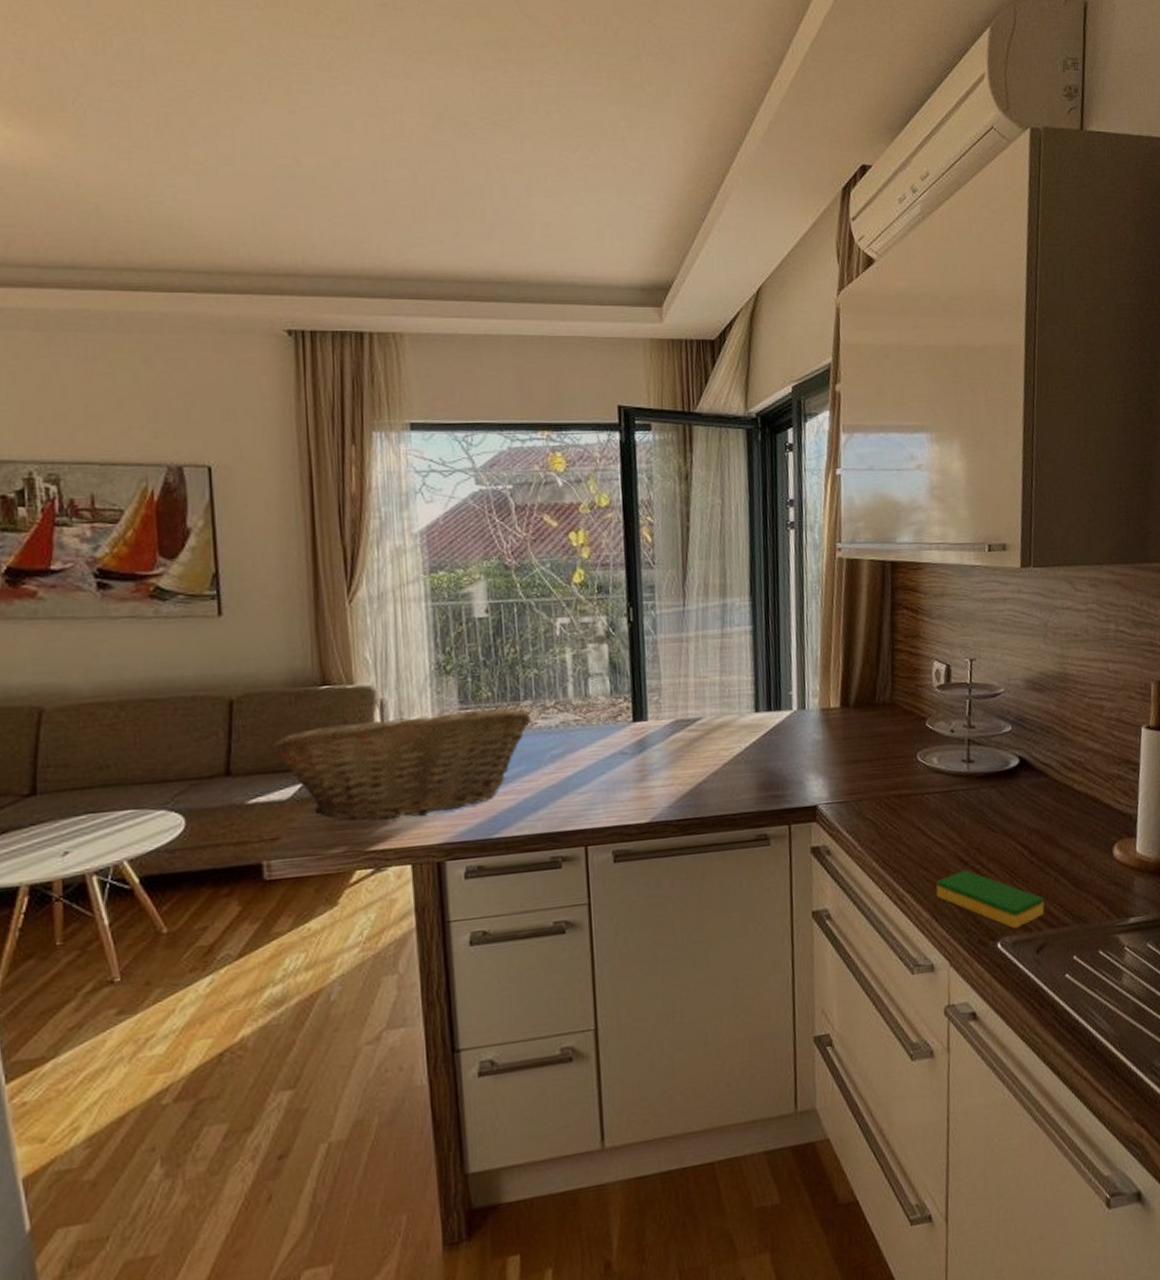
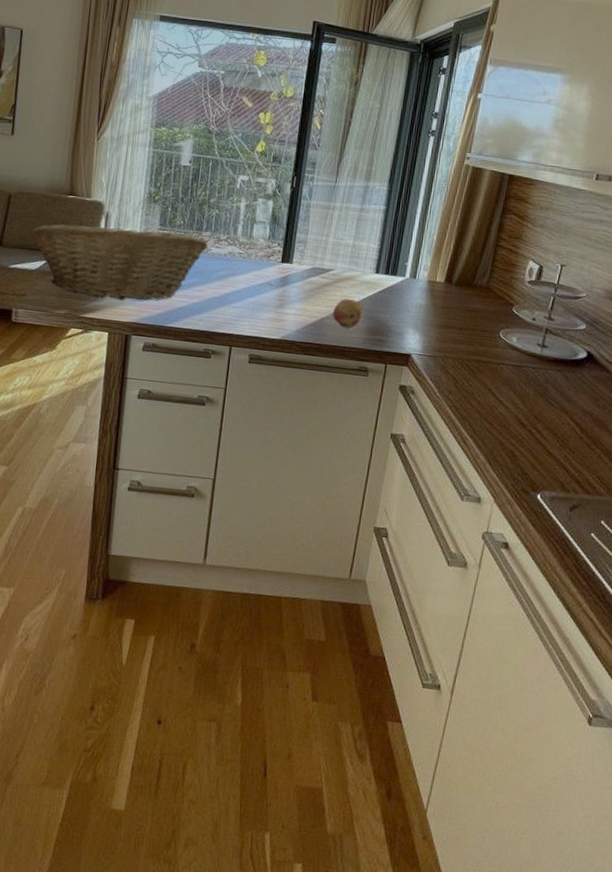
fruit: none [711,751,749,791] -> present [333,299,364,329]
dish sponge: present [936,870,1045,929] -> none [494,430,585,487]

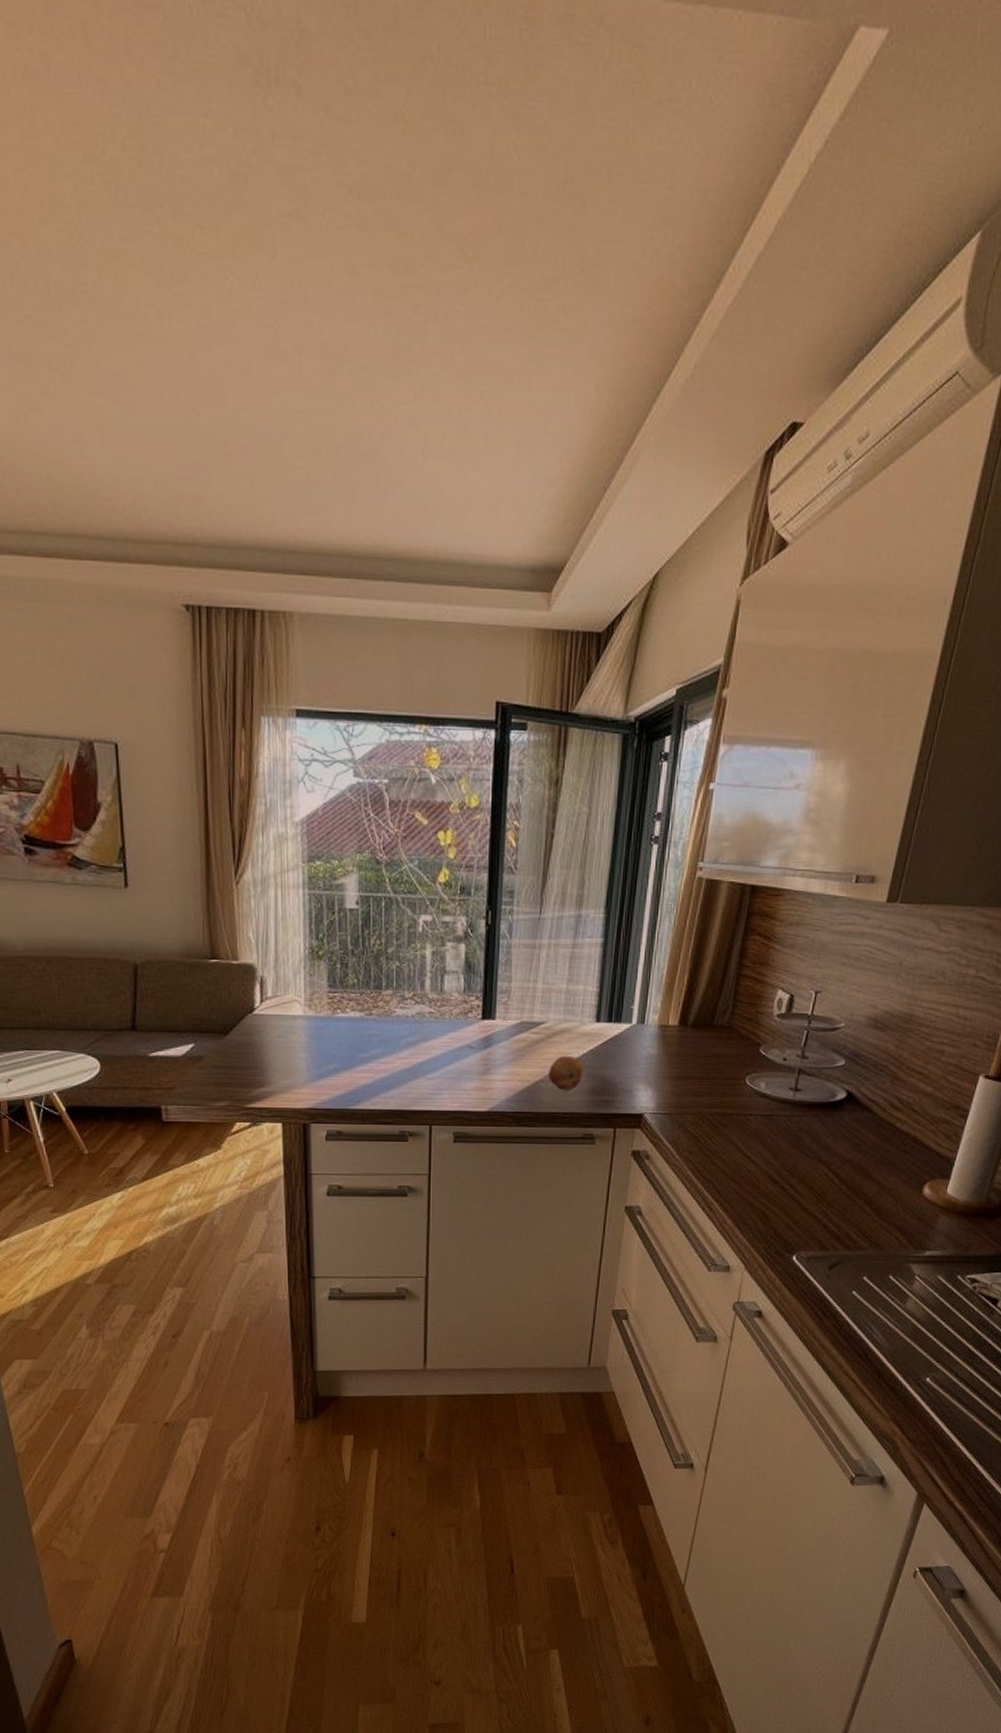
fruit basket: present [29,222,208,300] -> none [167,988,391,1083]

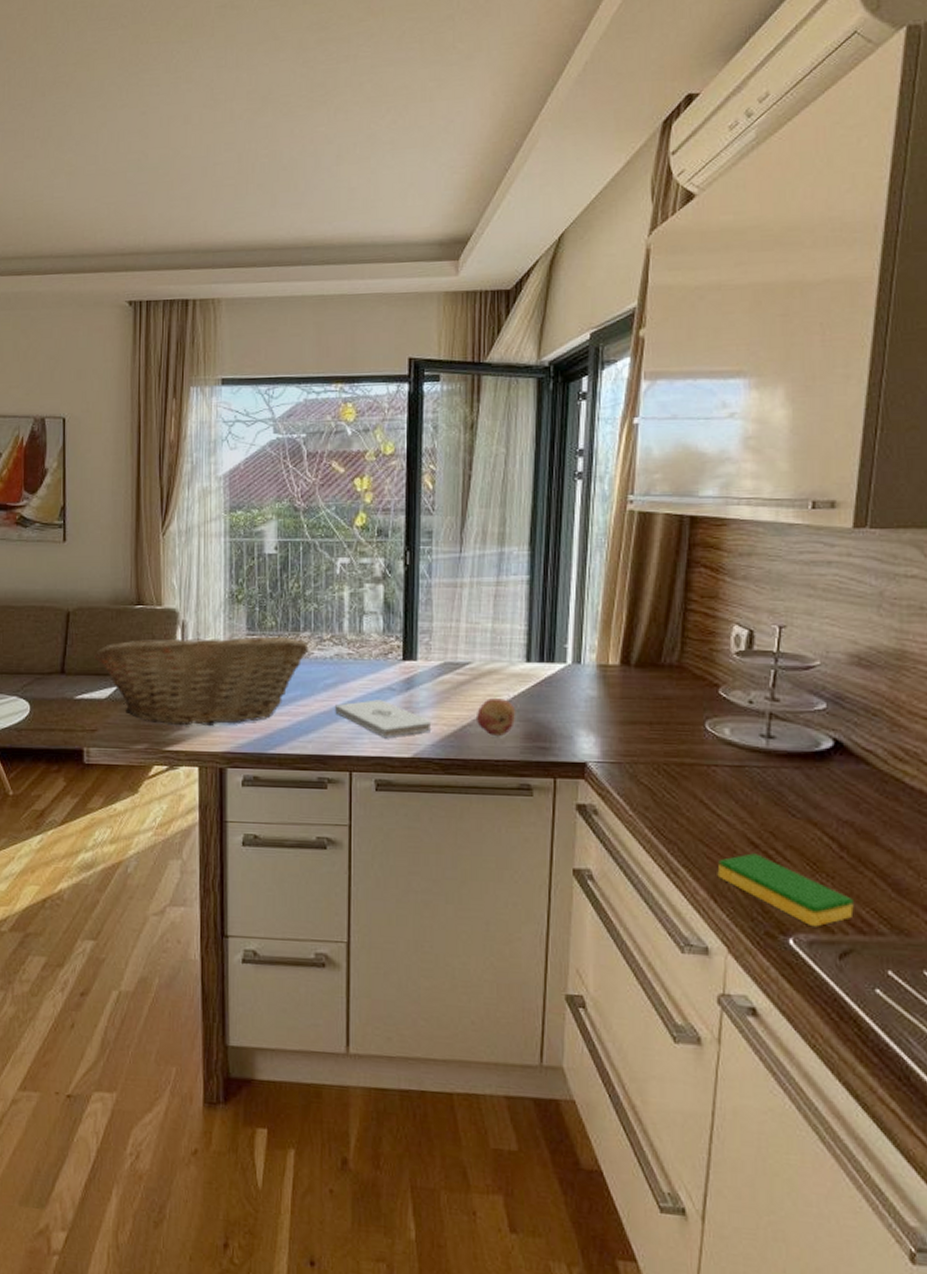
fruit basket: none [167,988,391,1083] -> present [94,631,309,726]
notepad: none [416,1057,508,1093] -> present [335,699,432,737]
dish sponge: none [742,1188,845,1246] -> present [717,853,854,927]

